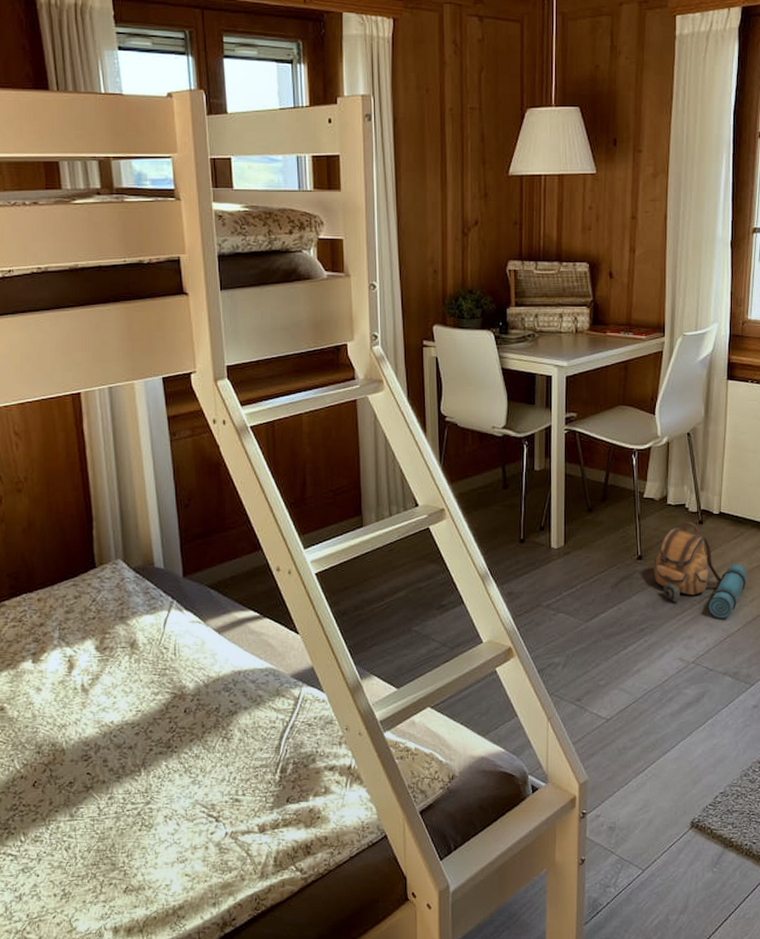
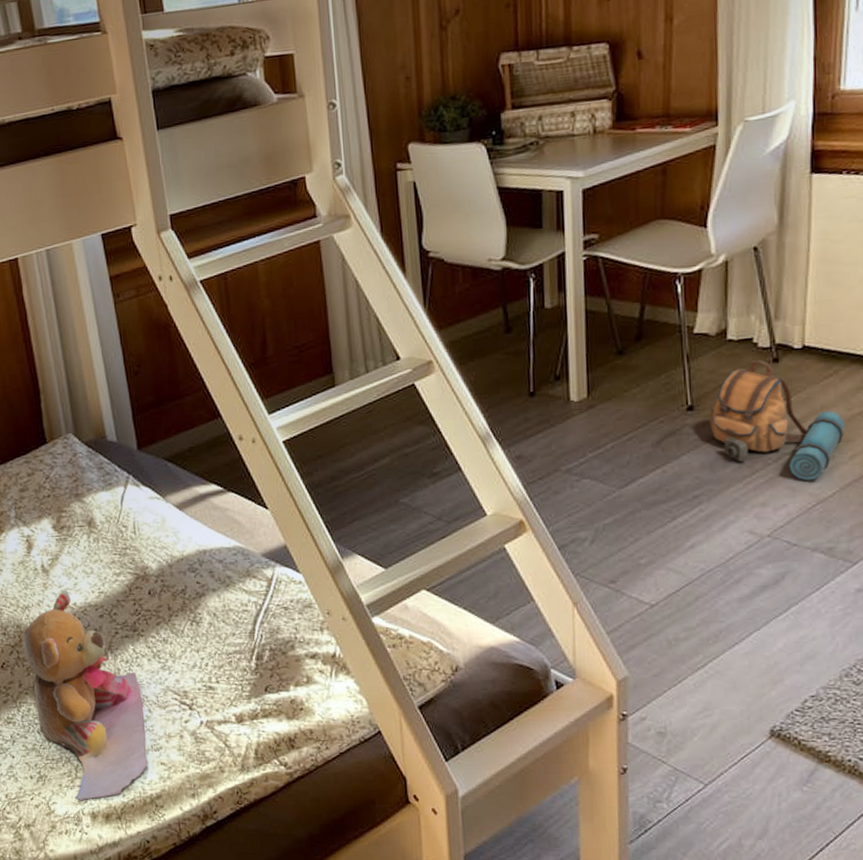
teddy bear: none [56,709,174,917] -> present [22,591,149,801]

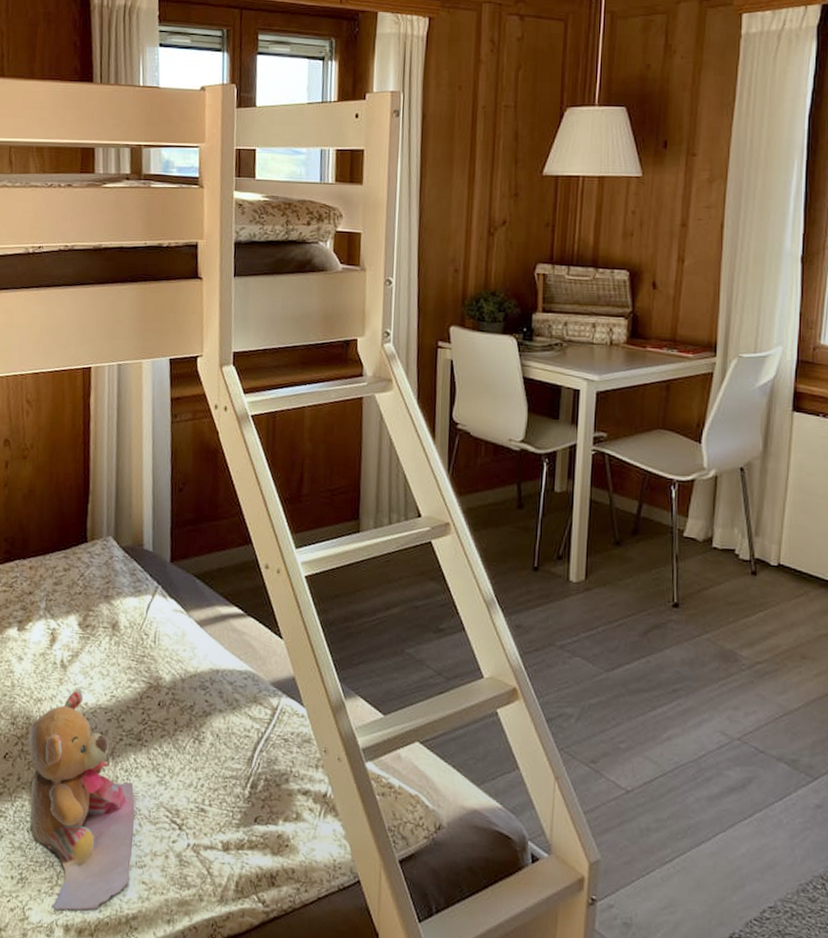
backpack: present [710,360,846,481] -> none [692,570,813,692]

